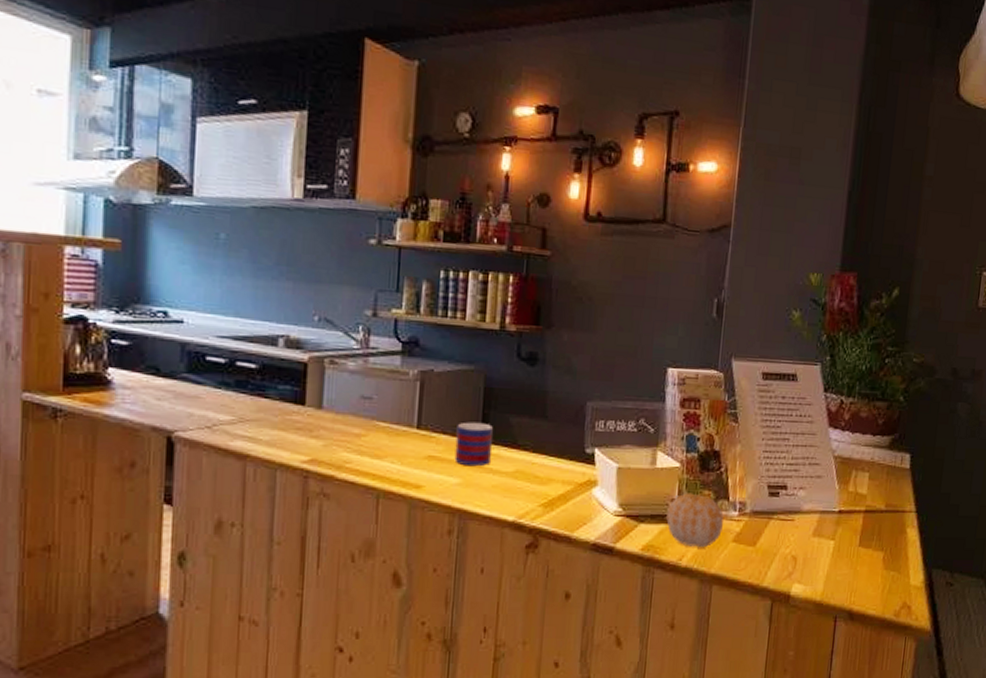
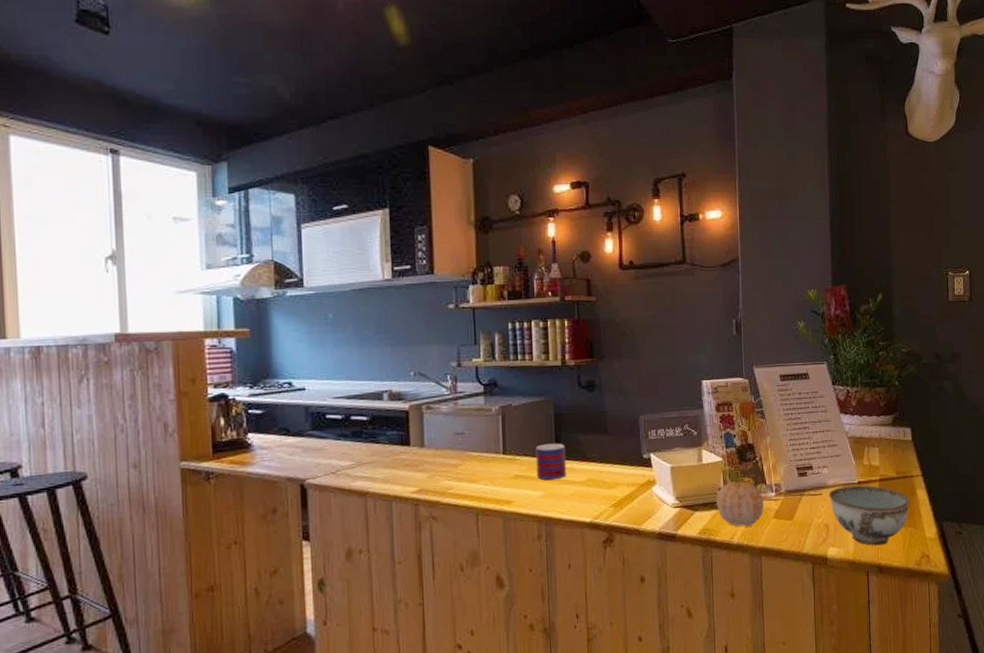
bowl: none [801,514,898,588] -> present [828,485,910,546]

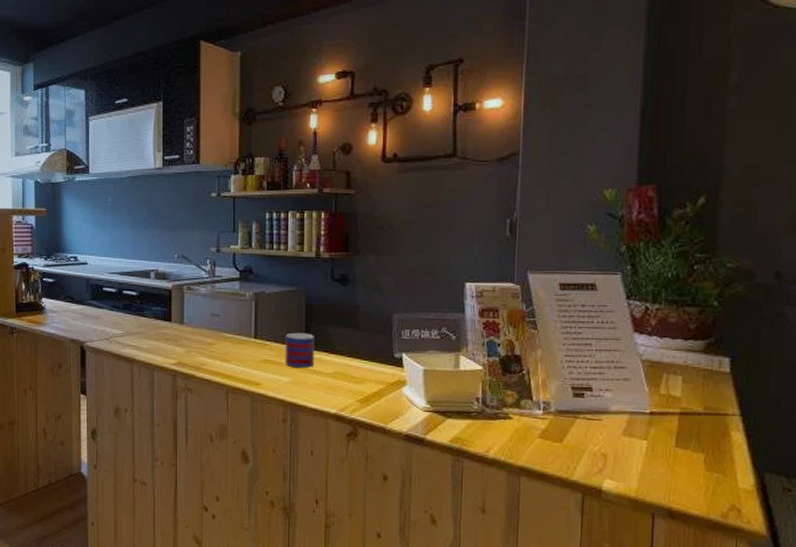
fruit: present [716,481,765,527] -> none [472,392,529,443]
bowl: present [828,485,910,546] -> none [610,415,720,487]

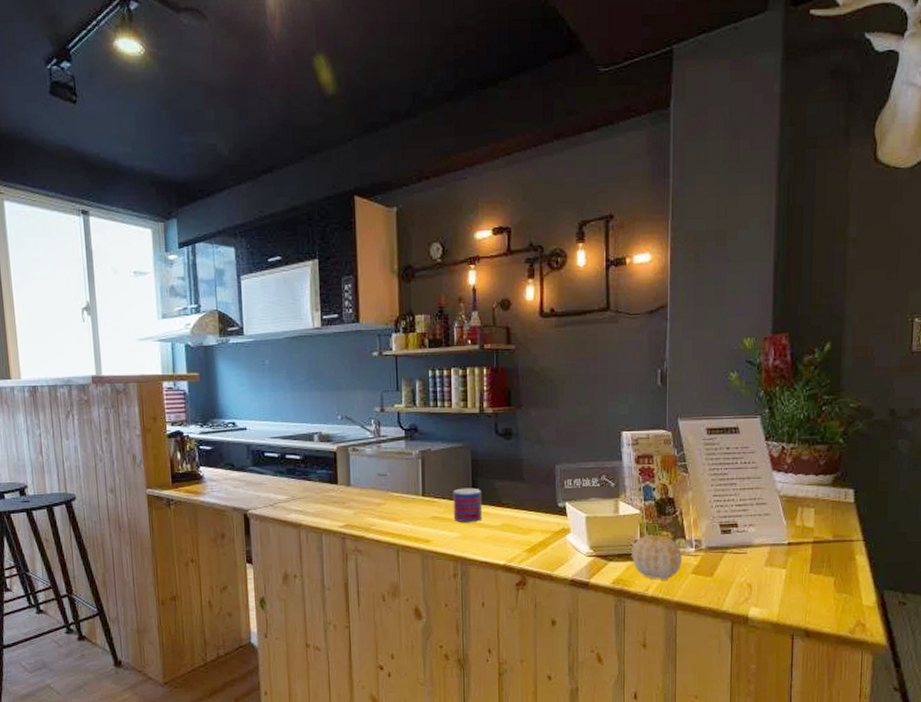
fruit: none [472,392,529,443] -> present [632,534,683,580]

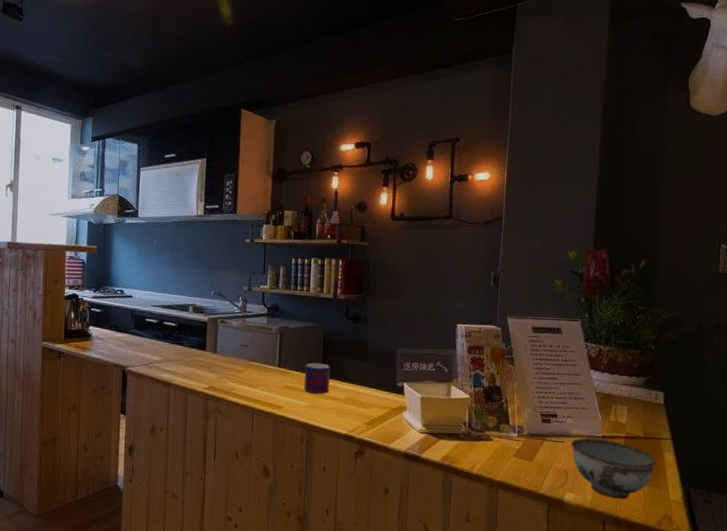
fruit: present [632,534,683,580] -> none [460,418,506,461]
bowl: none [754,546,847,610] -> present [571,438,656,499]

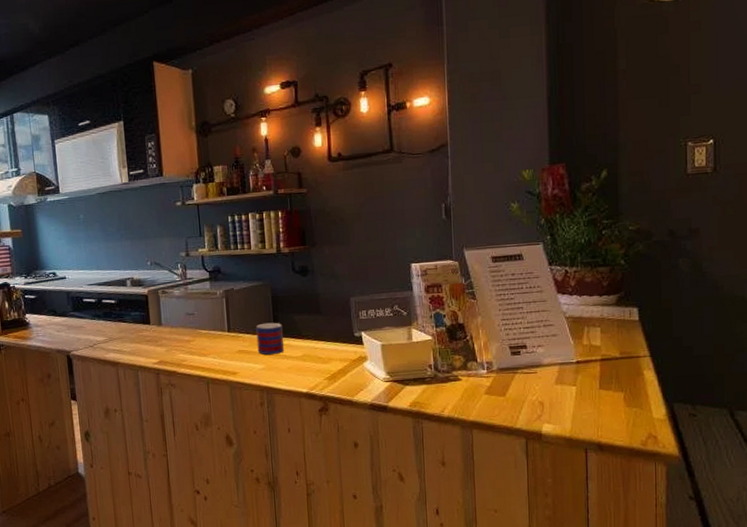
bowl: present [571,438,656,499] -> none [544,364,636,424]

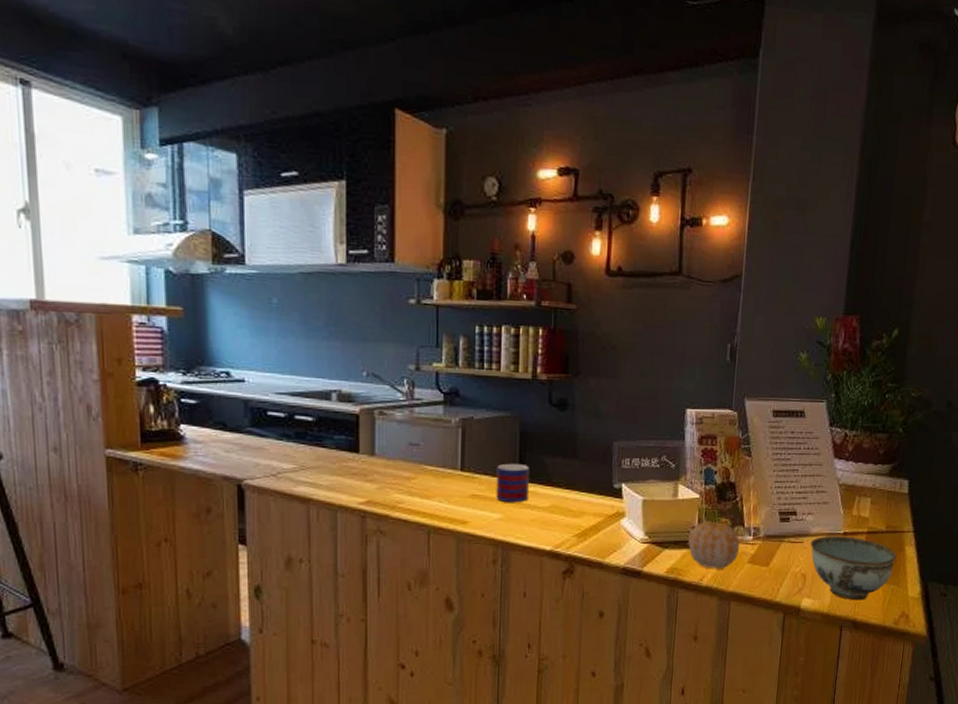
fruit: none [426,358,476,401] -> present [688,521,740,570]
bowl: none [544,364,636,424] -> present [810,536,897,601]

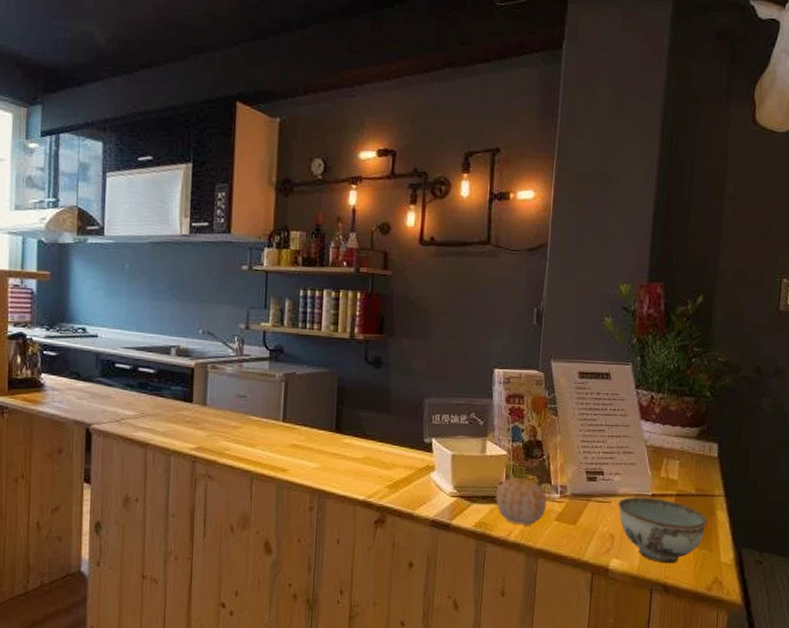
mug: present [496,463,529,503] -> none [314,416,345,454]

